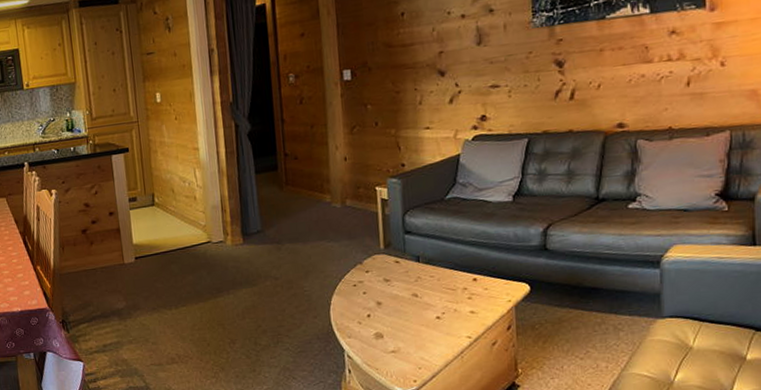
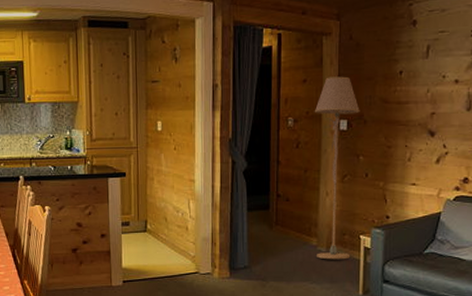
floor lamp: none [315,25,368,216] -> present [314,76,360,260]

